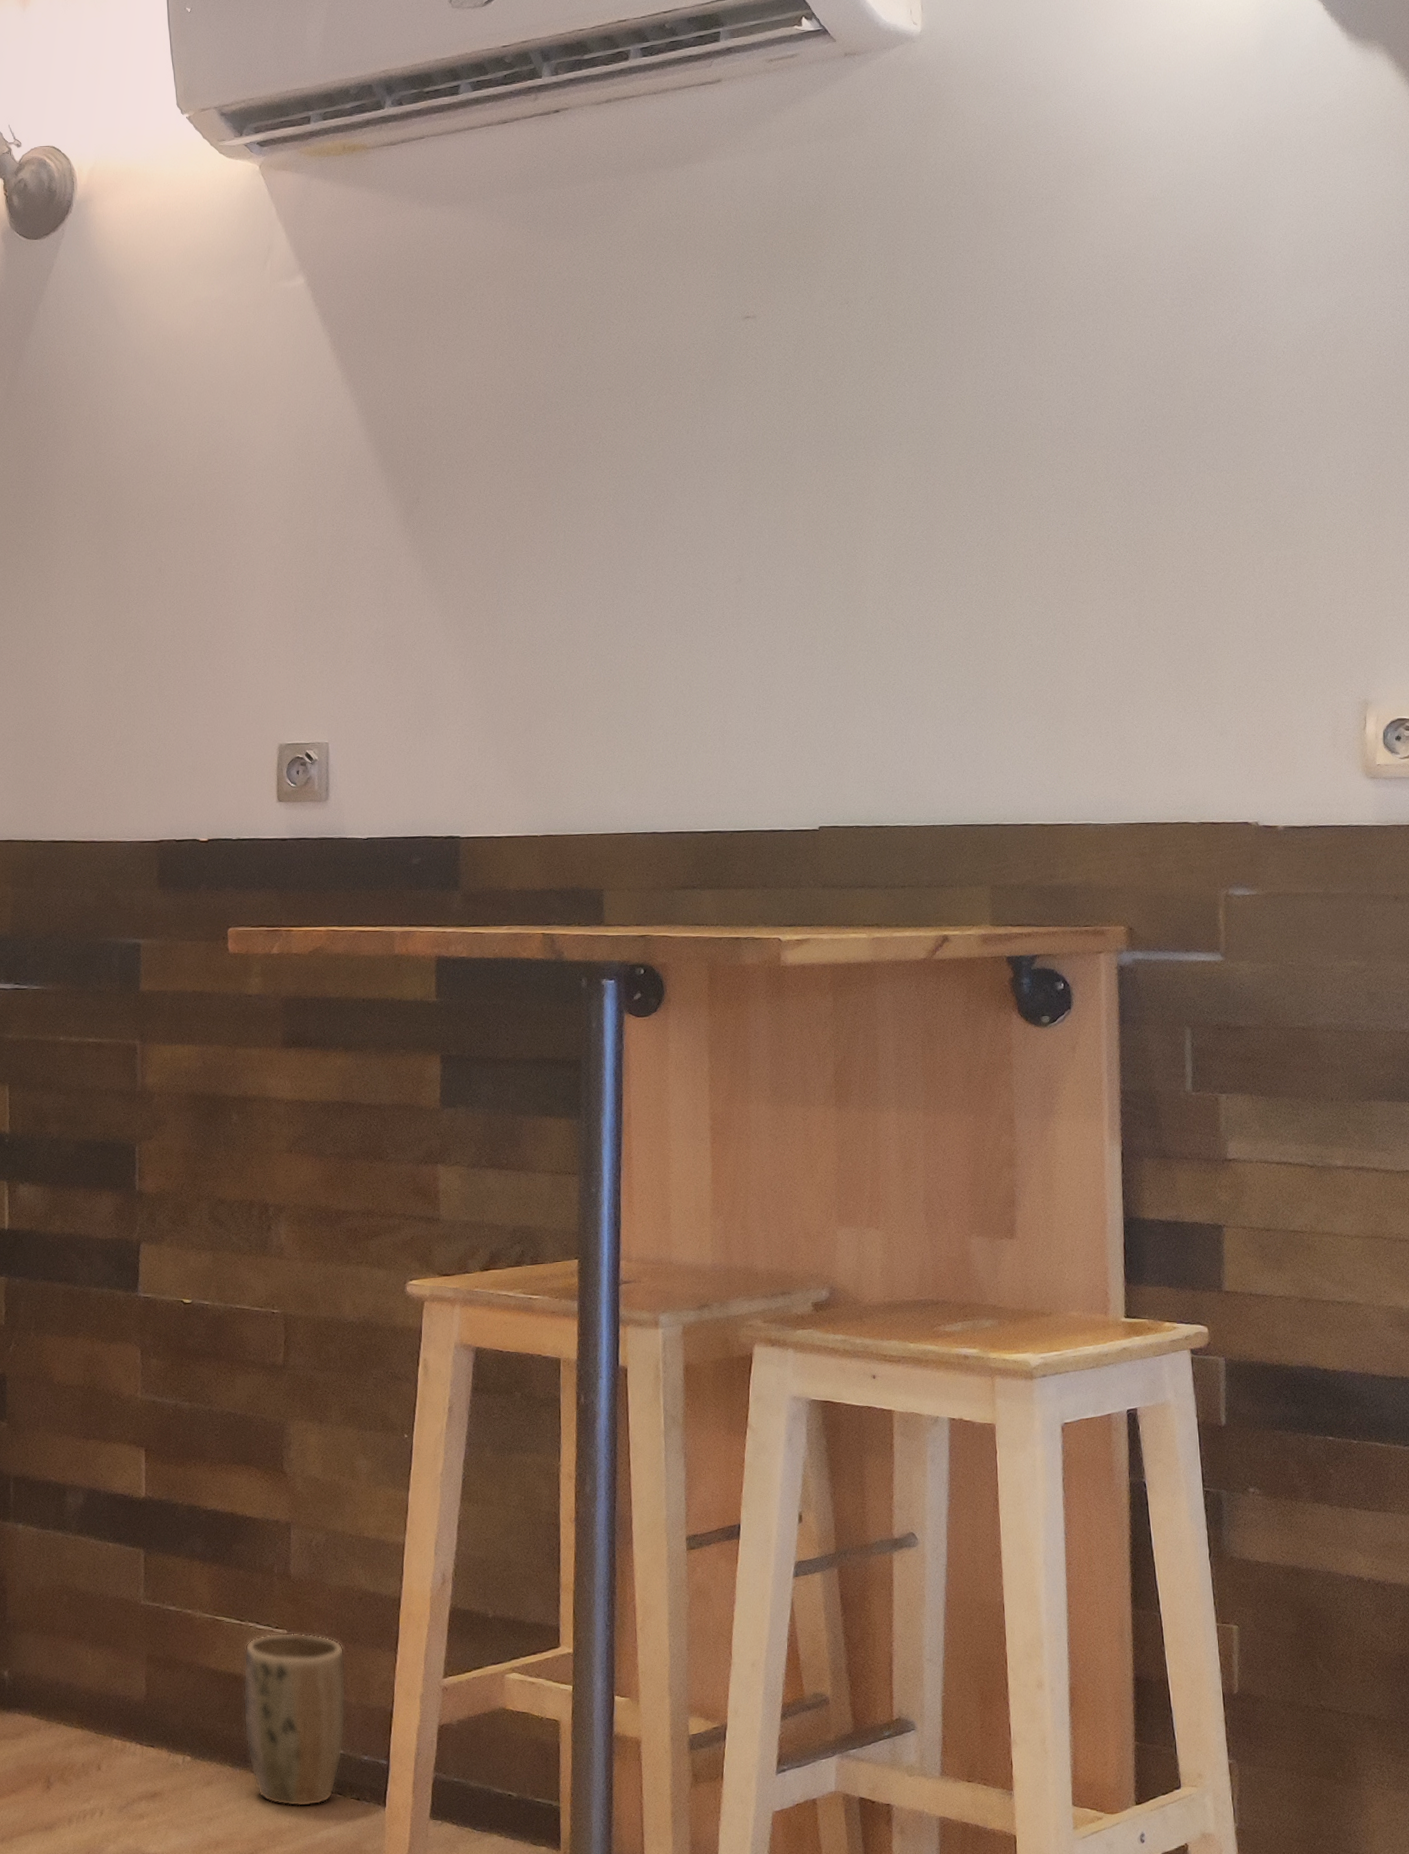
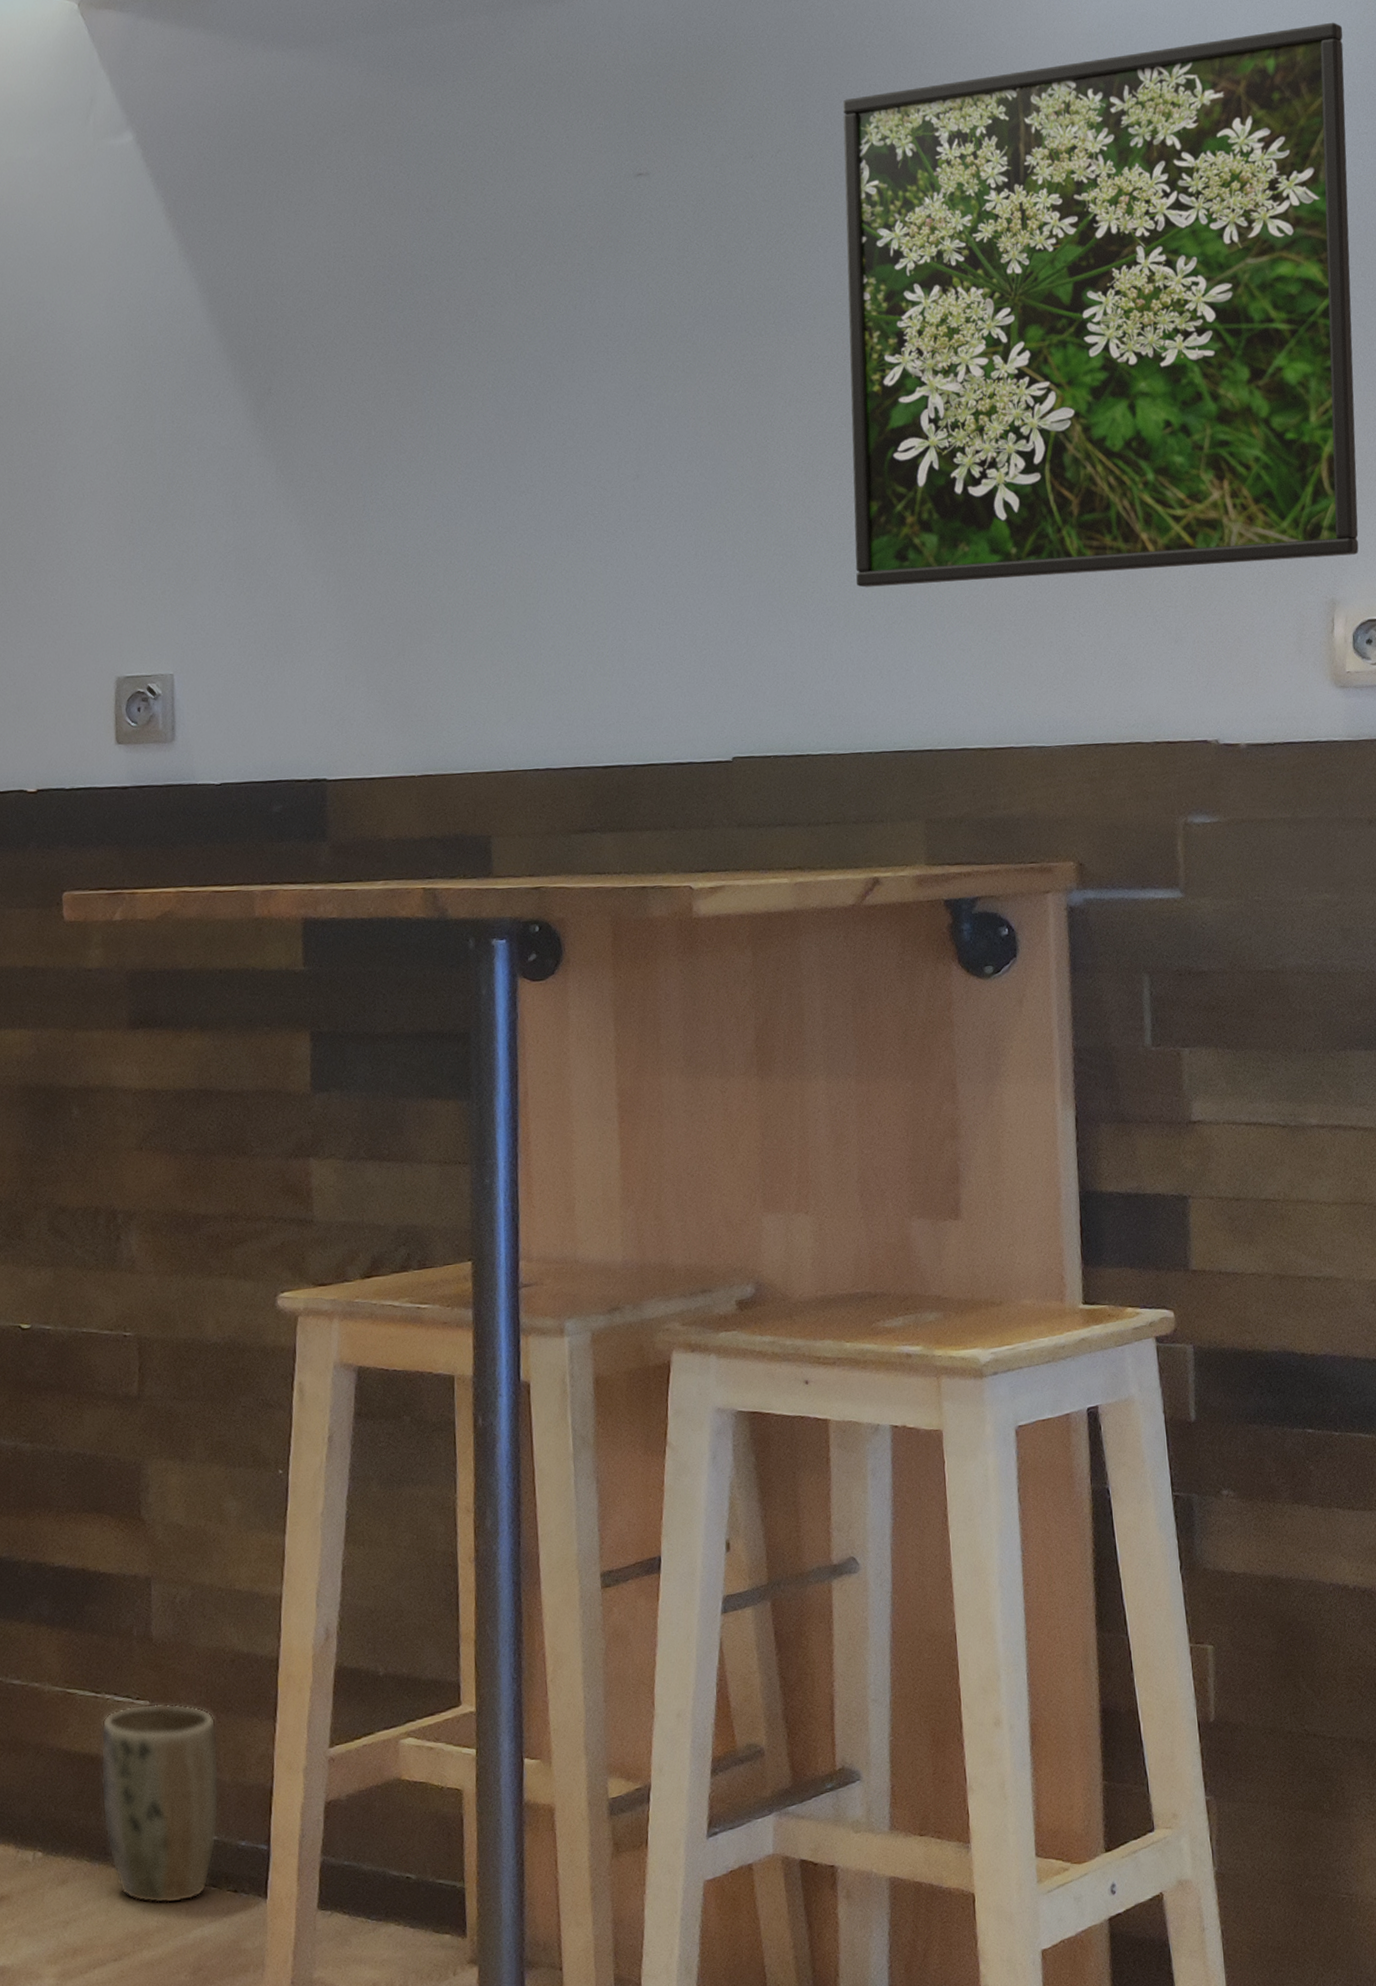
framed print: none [929,189,1390,681] -> present [843,22,1359,588]

